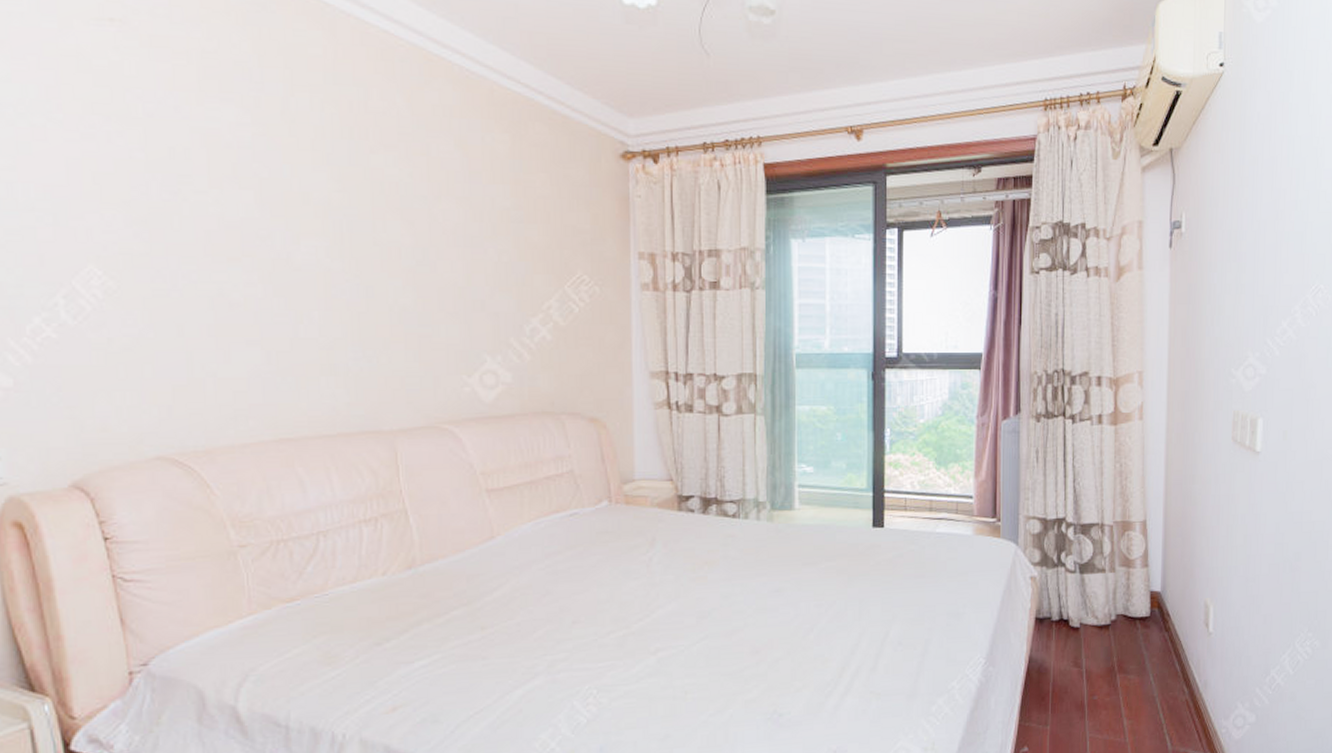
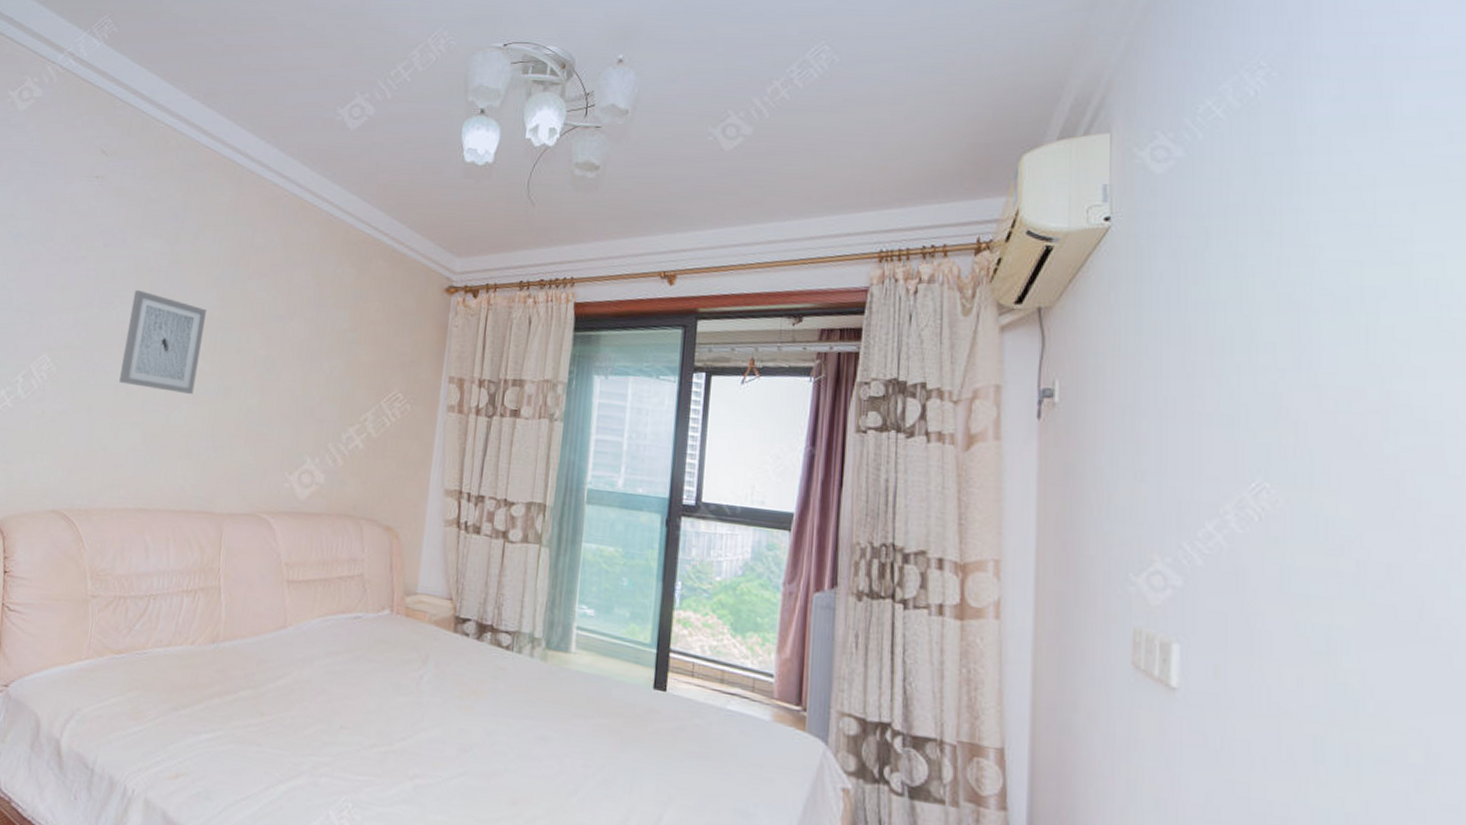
wall art: none [209,174,324,298] -> present [119,290,207,394]

